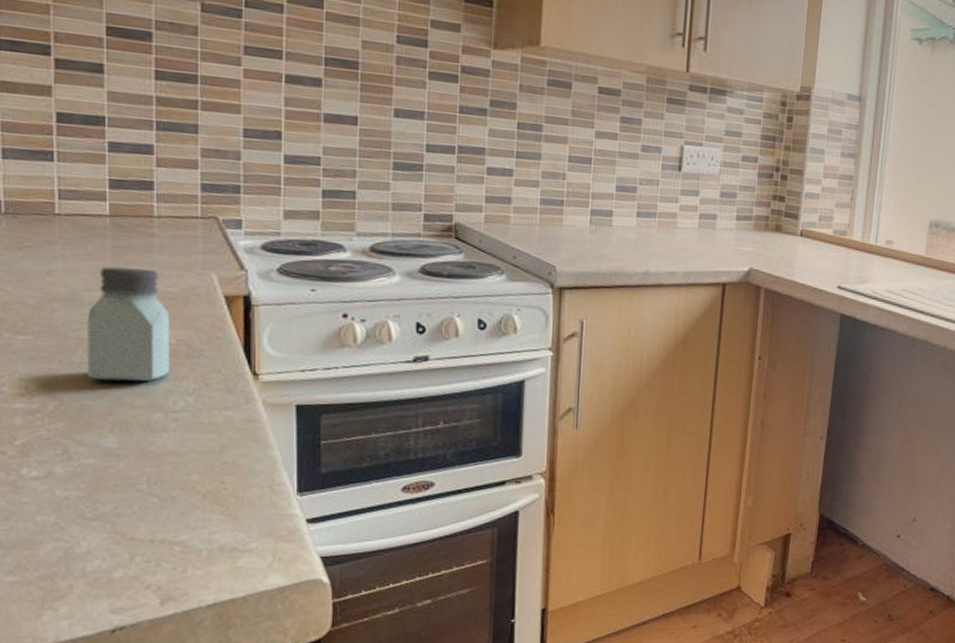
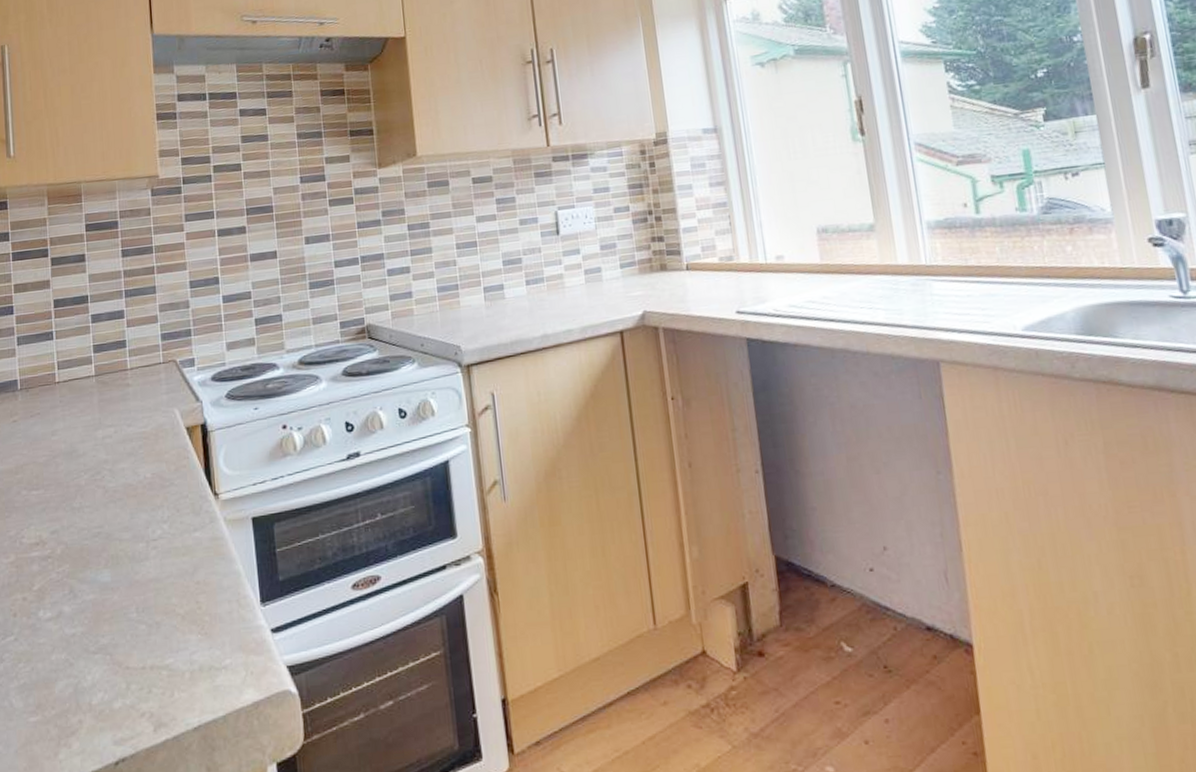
saltshaker: present [87,266,169,382] -> none [82,415,148,520]

